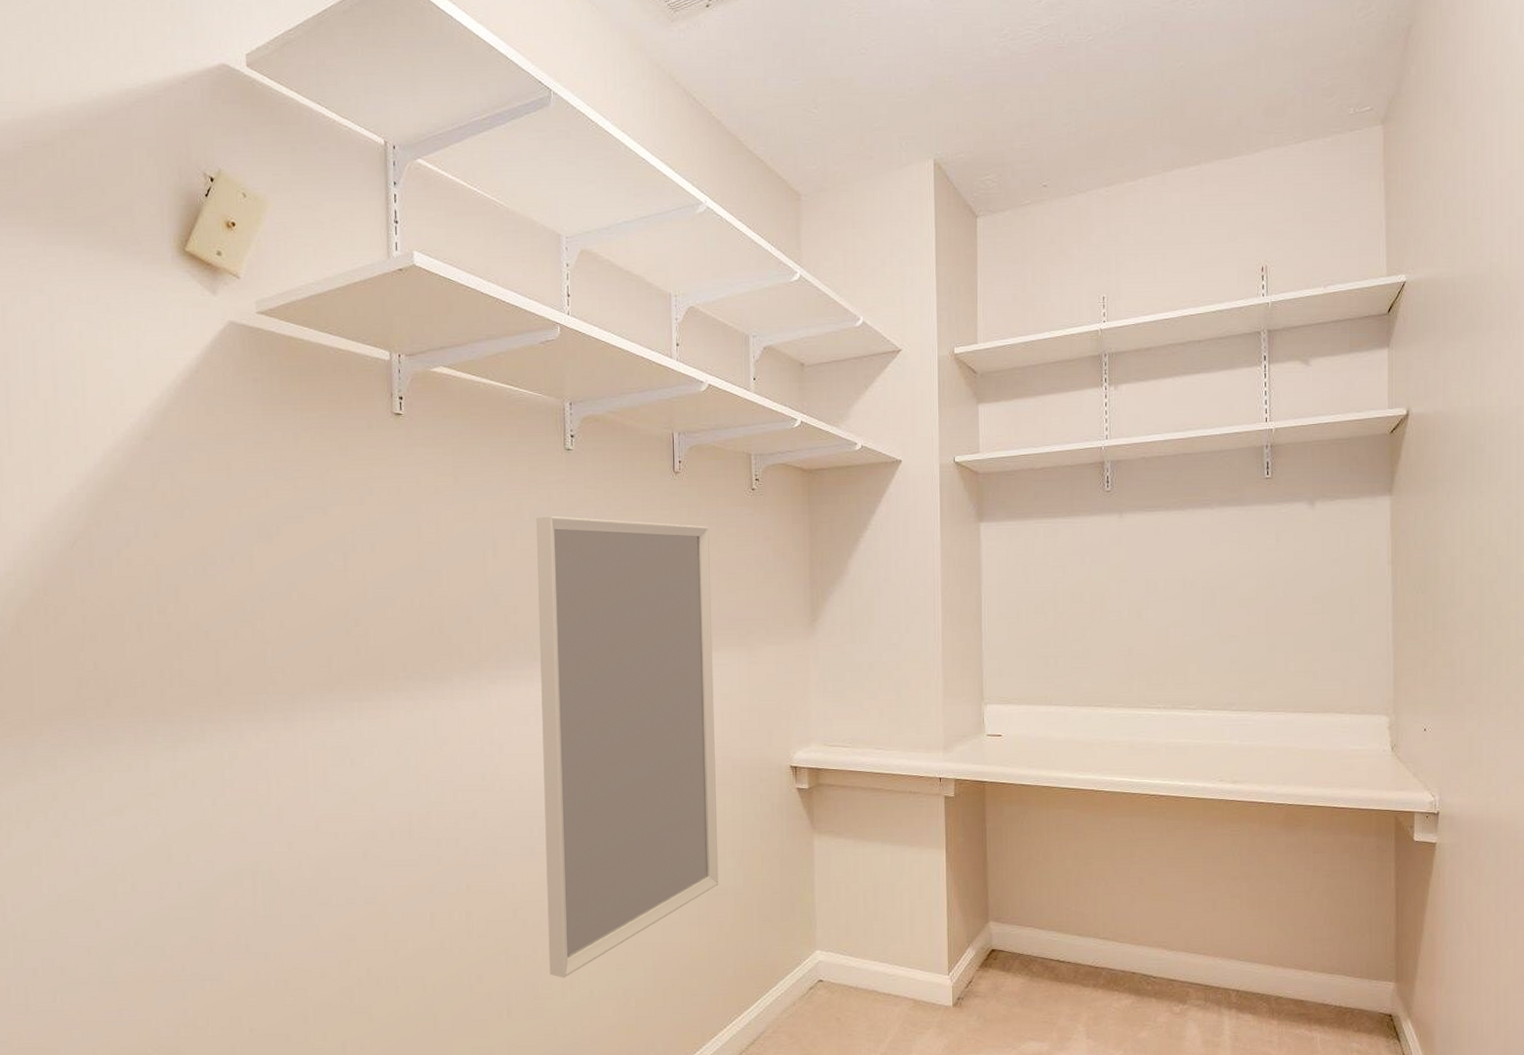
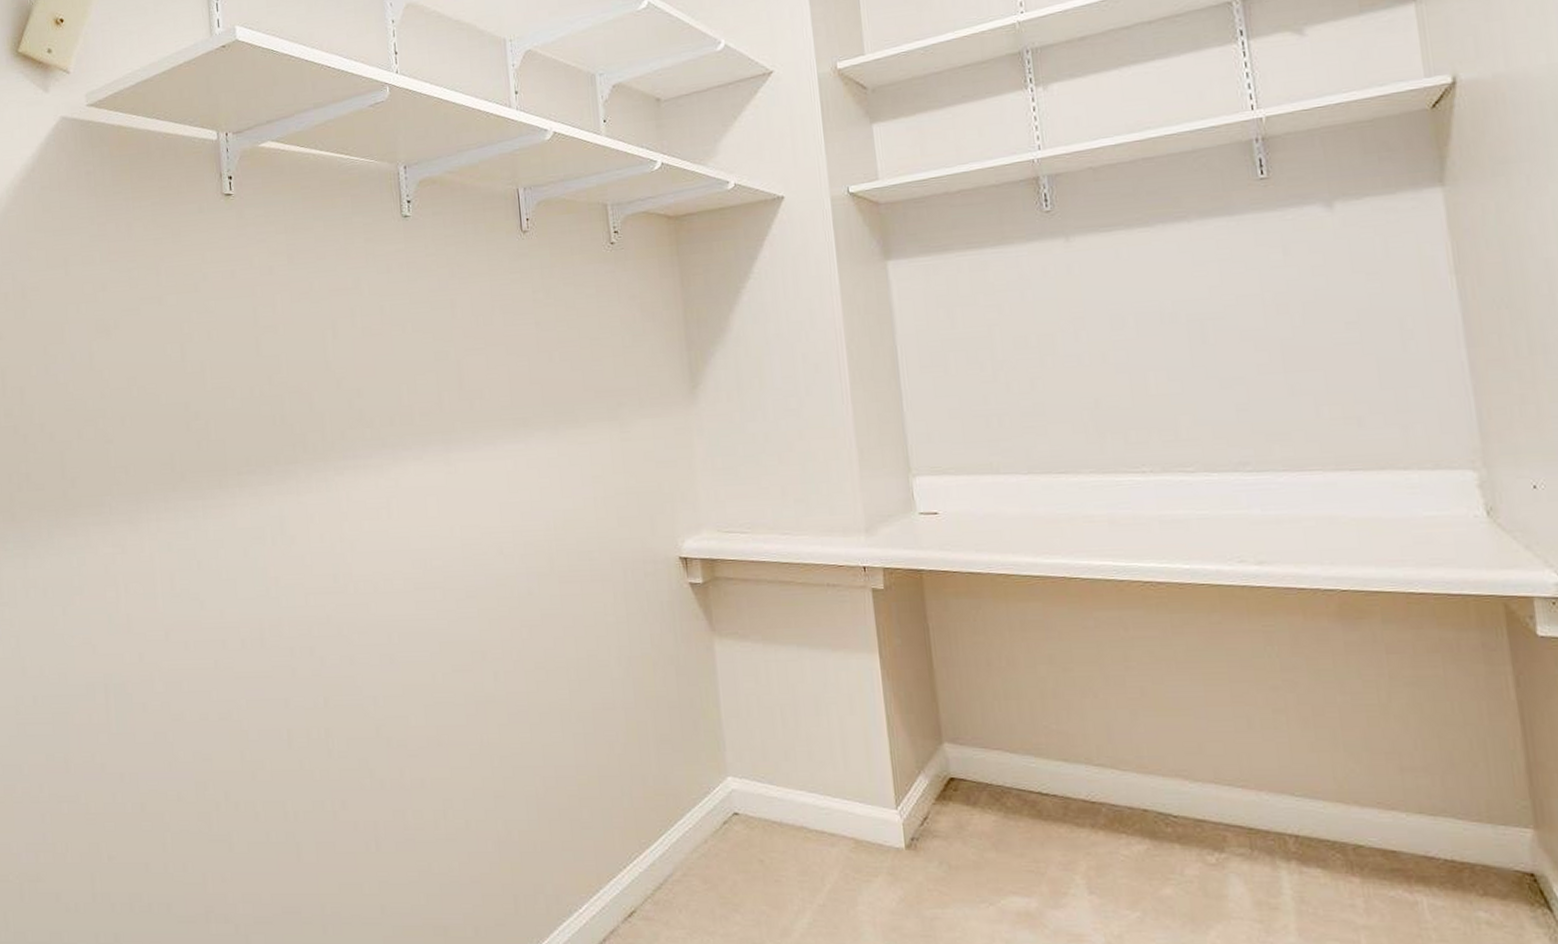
home mirror: present [536,515,719,978] -> none [376,288,606,806]

